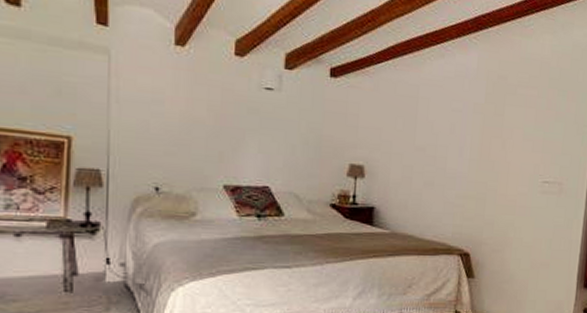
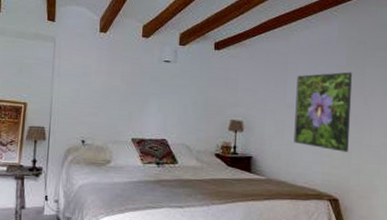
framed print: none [423,111,491,202] -> present [294,72,353,152]

